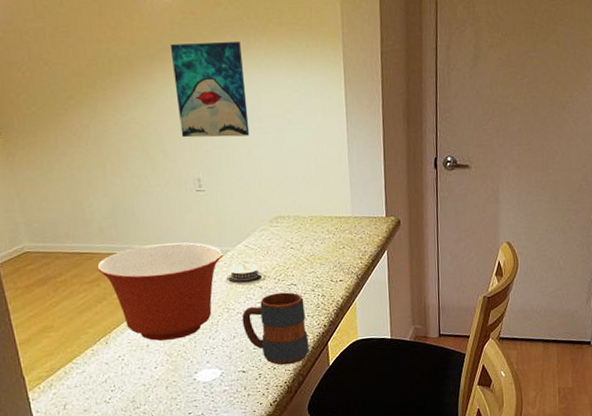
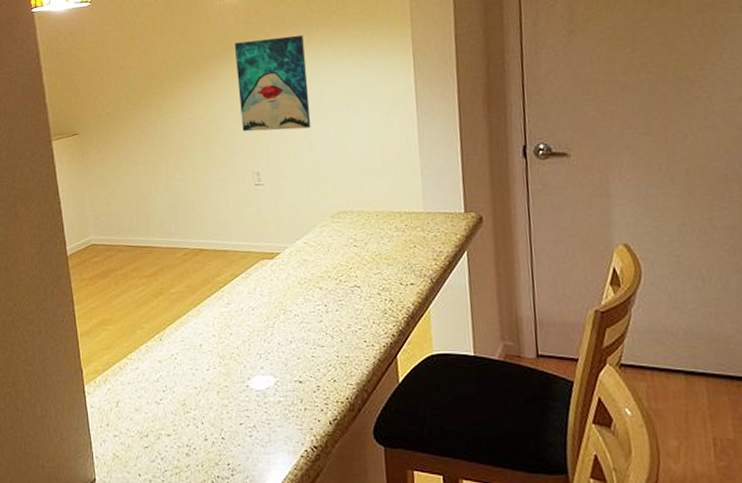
mixing bowl: present [97,242,222,341] -> none [156,238,280,341]
architectural model: present [225,263,265,286] -> none [283,261,326,286]
mug: present [242,292,309,365] -> none [299,295,375,378]

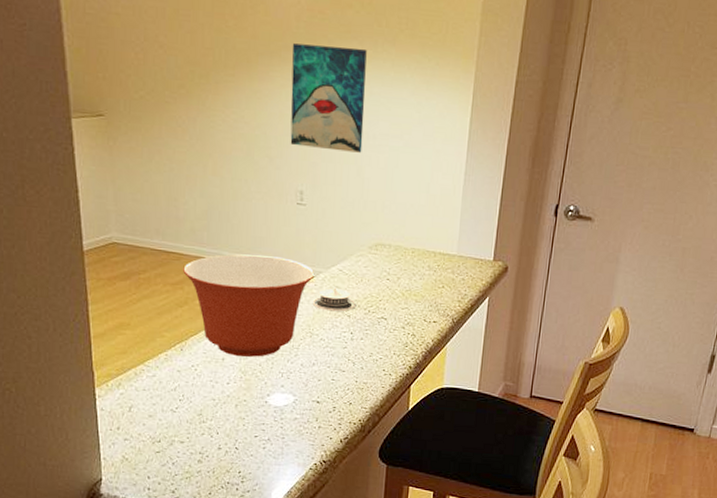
mixing bowl: none [156,238,280,341] -> present [183,254,314,357]
architectural model: none [283,261,326,286] -> present [313,287,355,312]

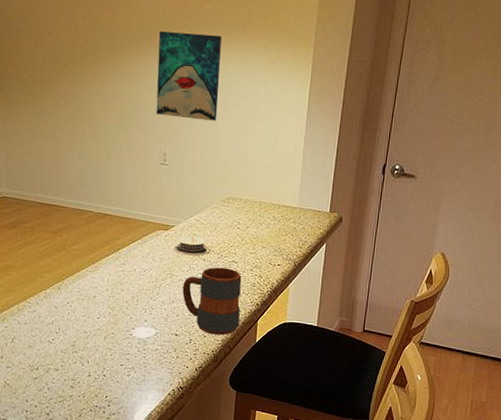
mixing bowl: present [183,254,314,357] -> none [62,206,174,295]
mug: none [324,324,392,403] -> present [182,267,242,336]

